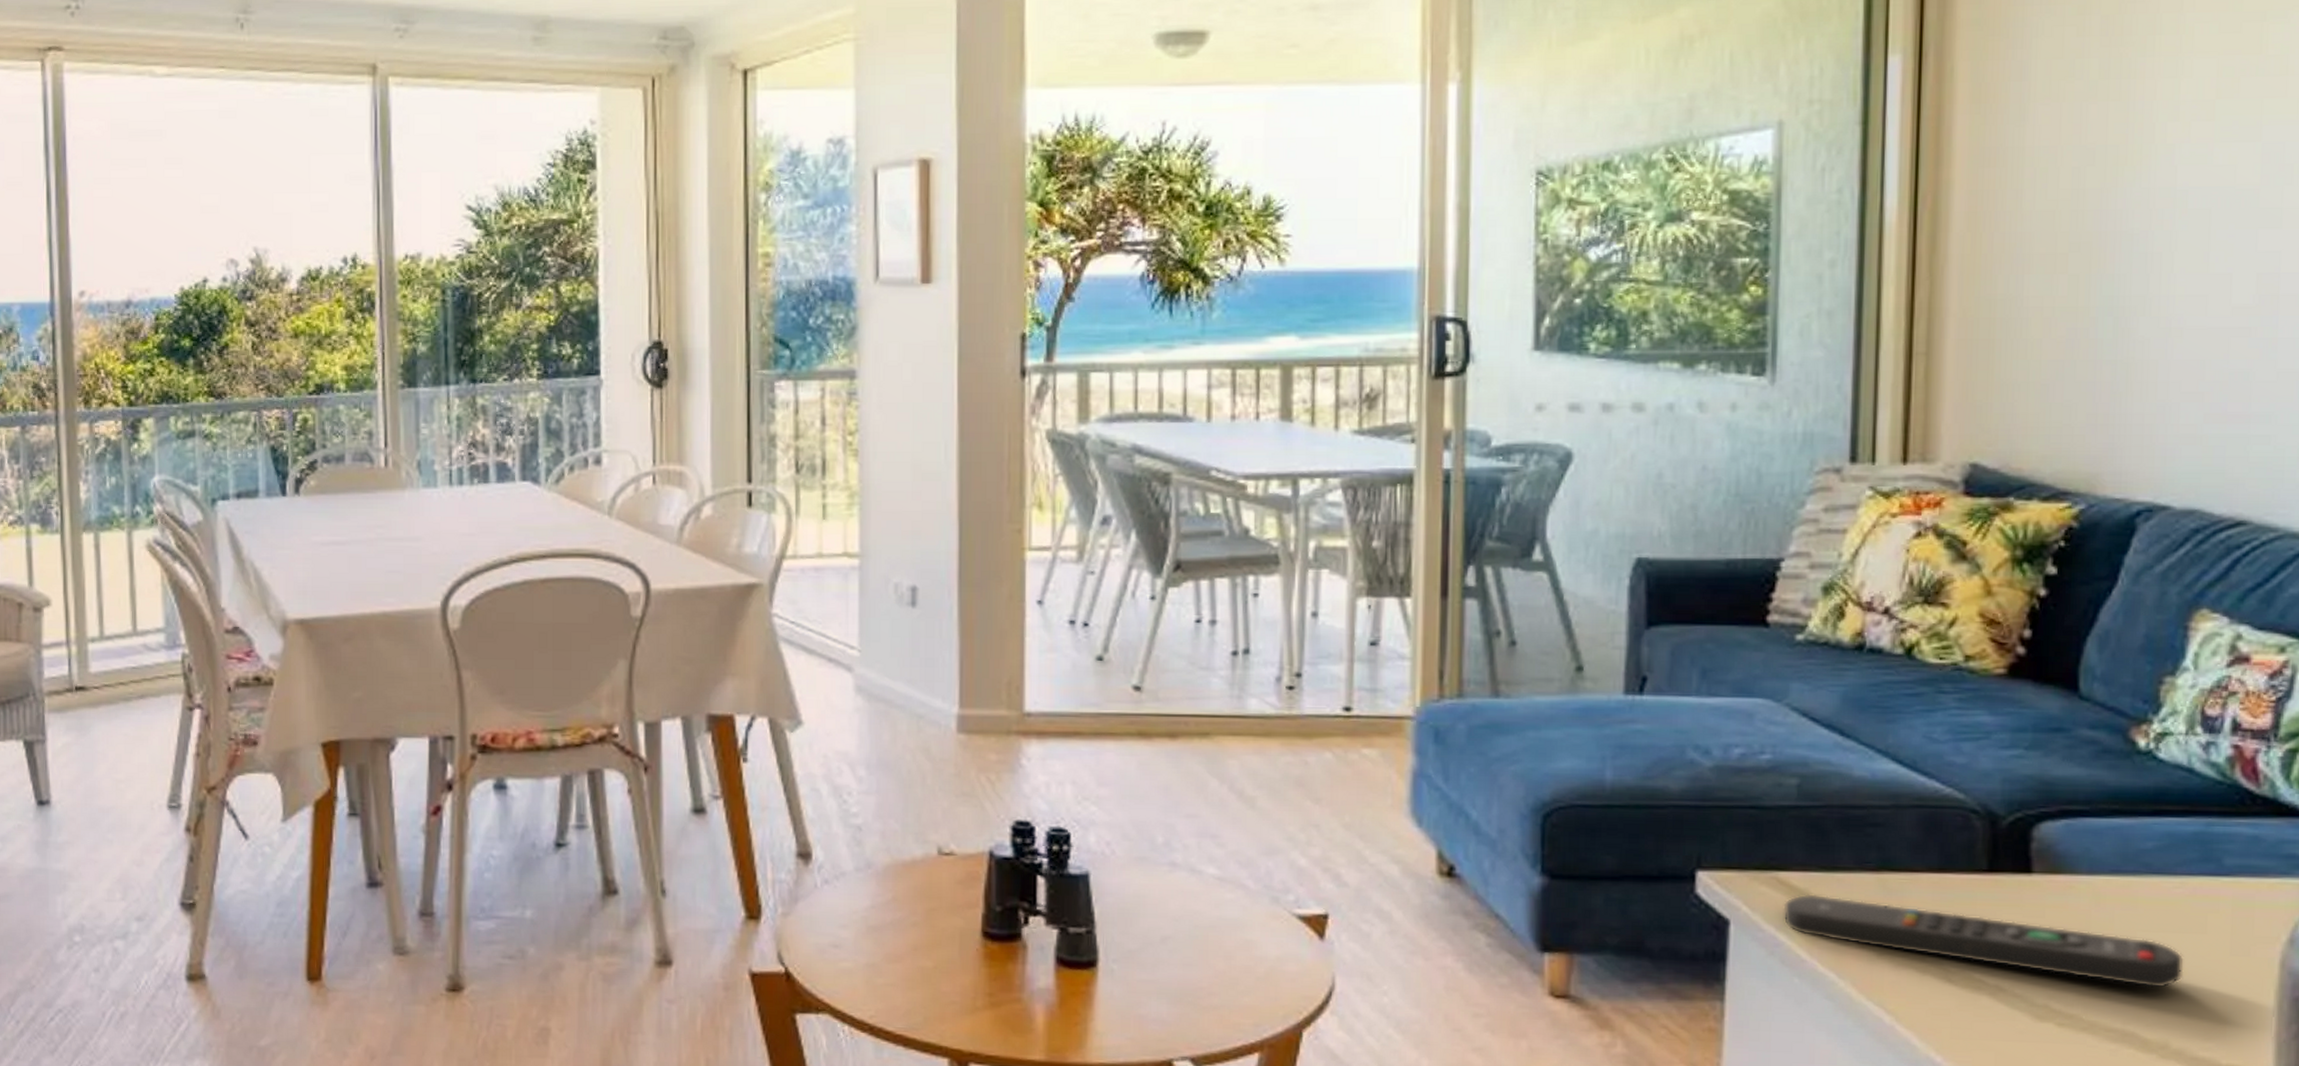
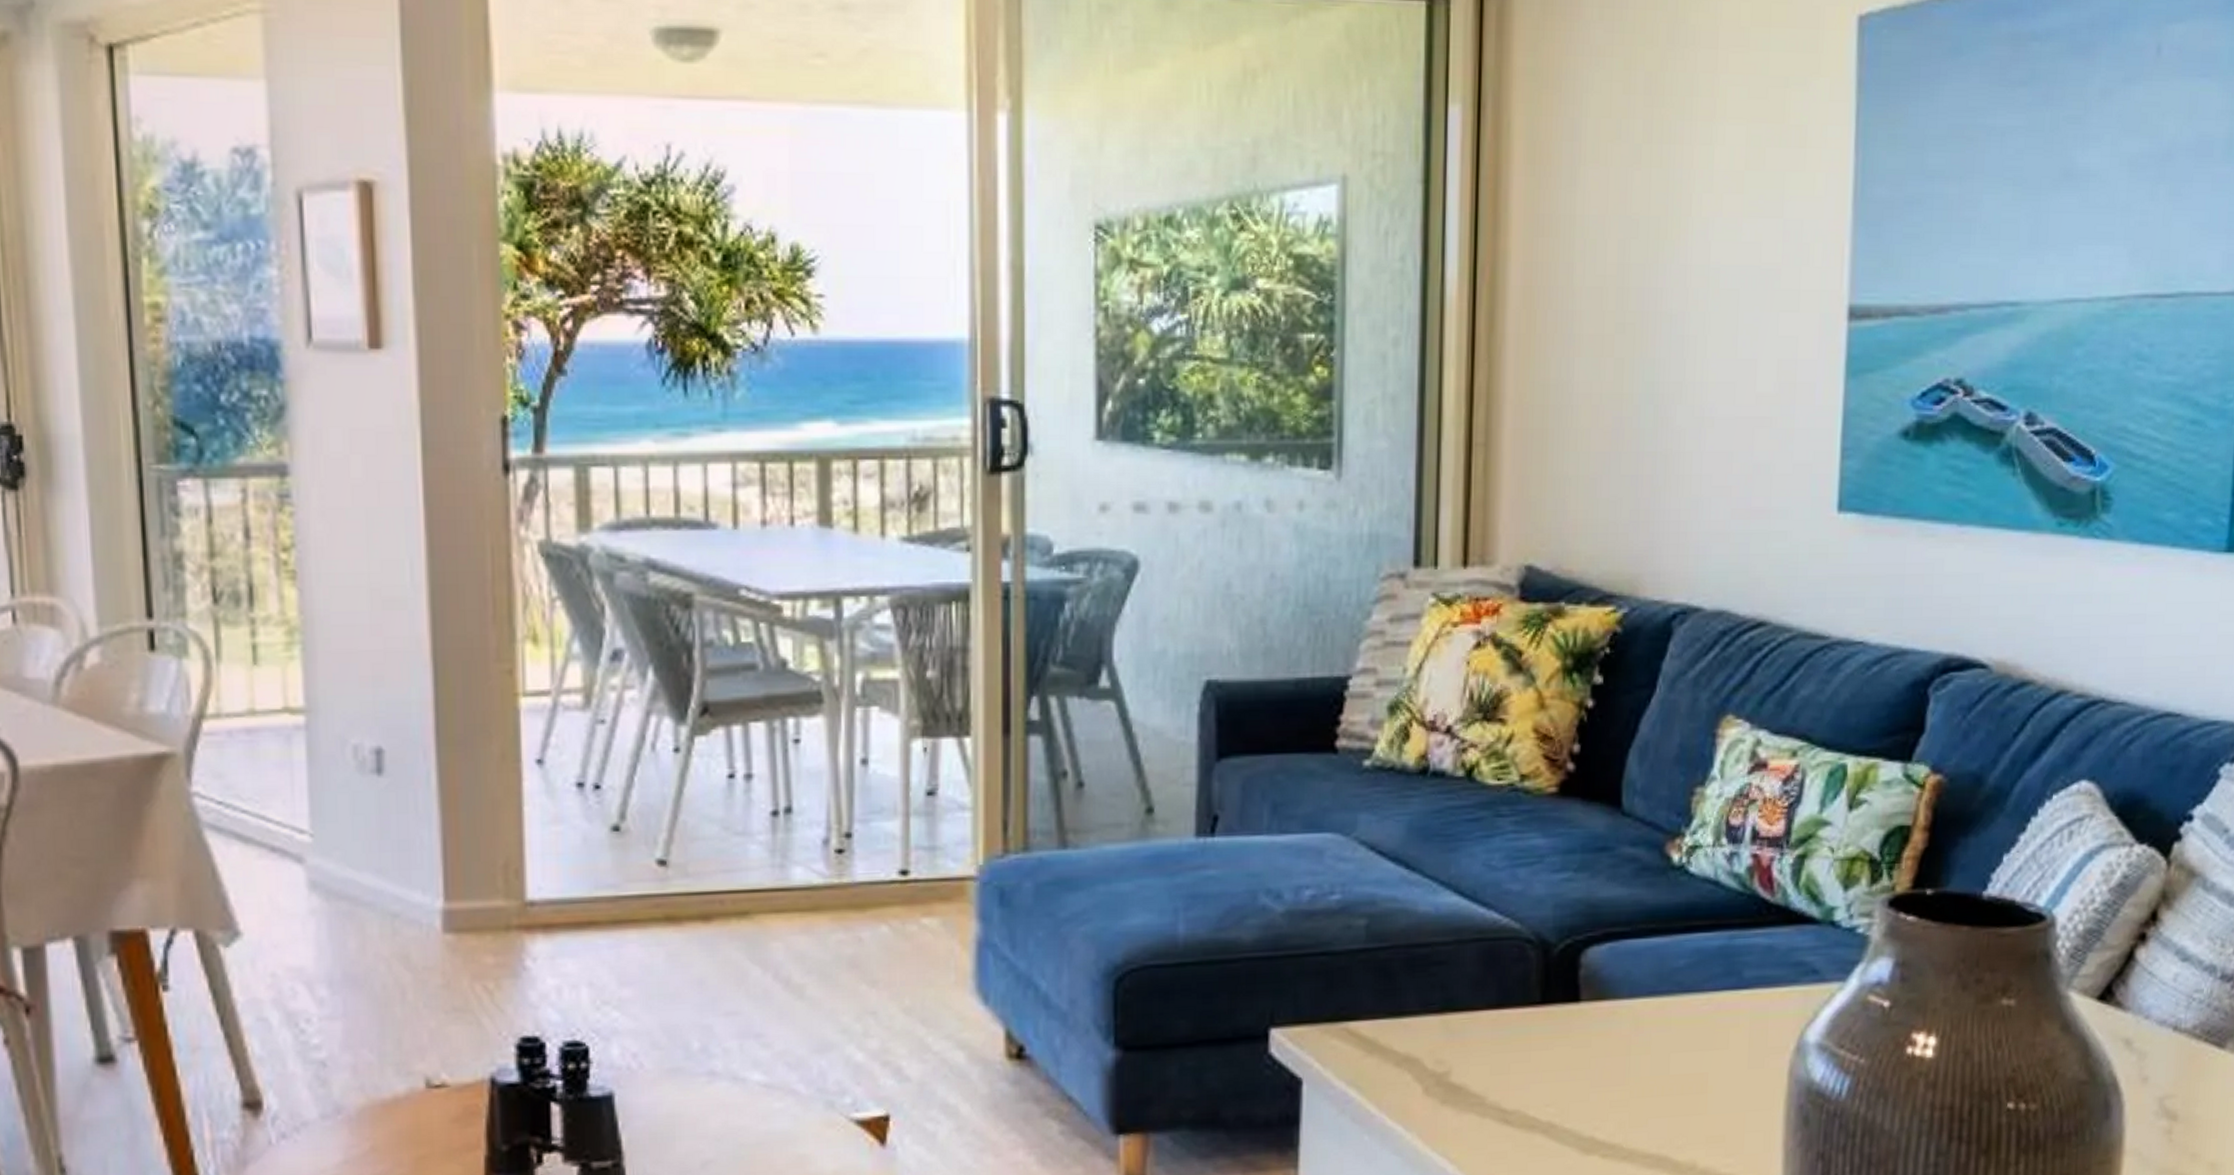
remote control: present [1783,894,2184,989] -> none [1353,1042,1710,1110]

